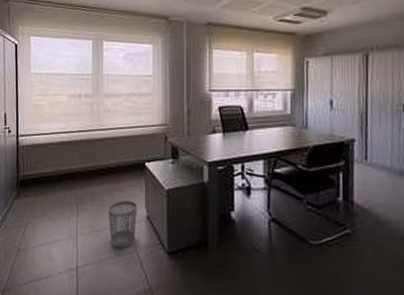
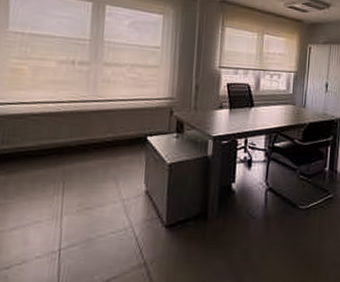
wastebasket: present [108,201,137,249] -> none [101,176,136,226]

